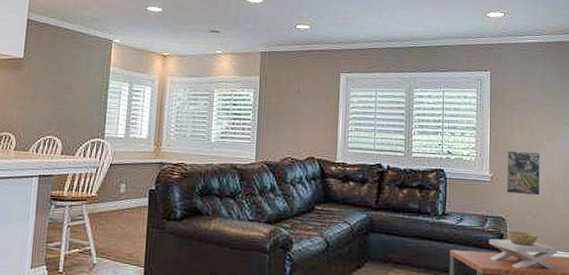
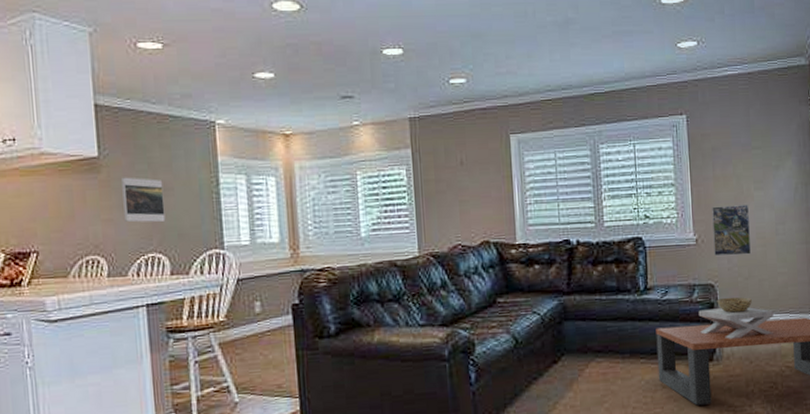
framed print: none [34,75,67,113] -> present [121,177,166,223]

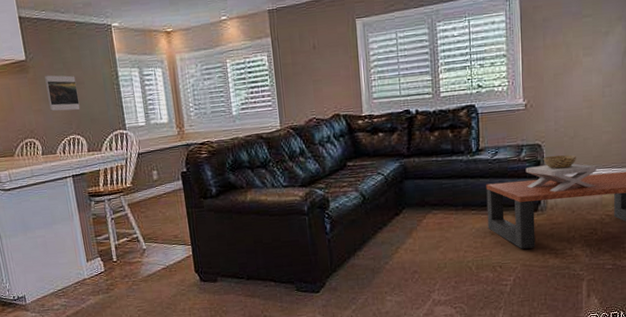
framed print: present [712,204,752,257] -> none [541,70,578,119]

